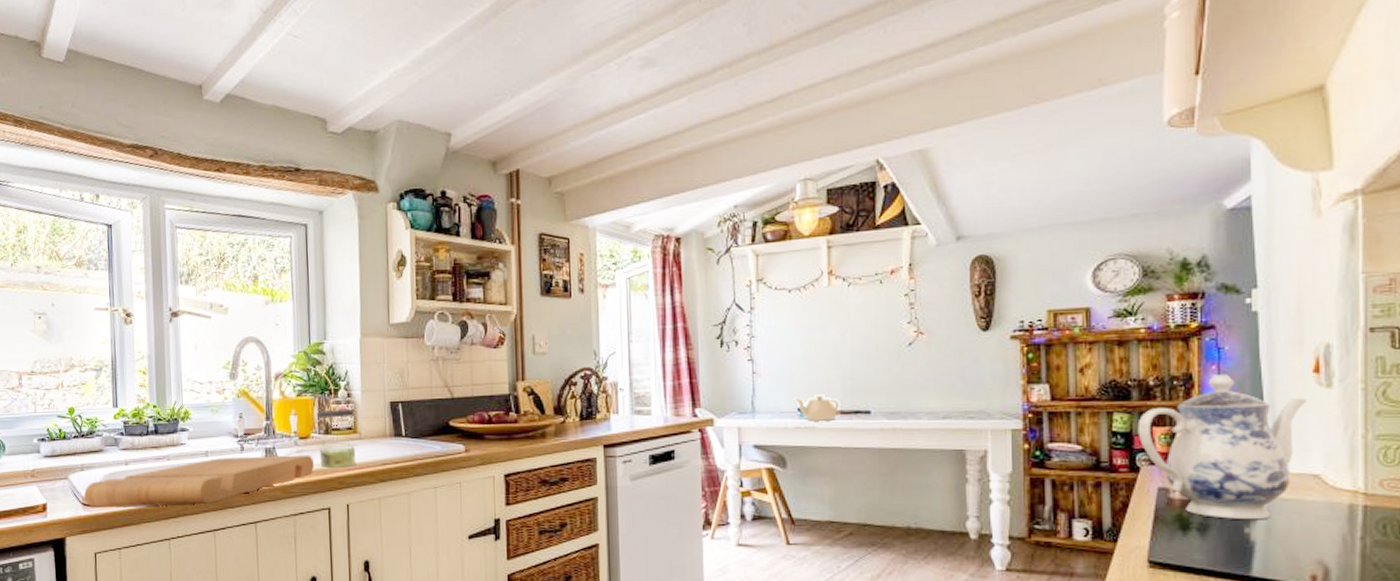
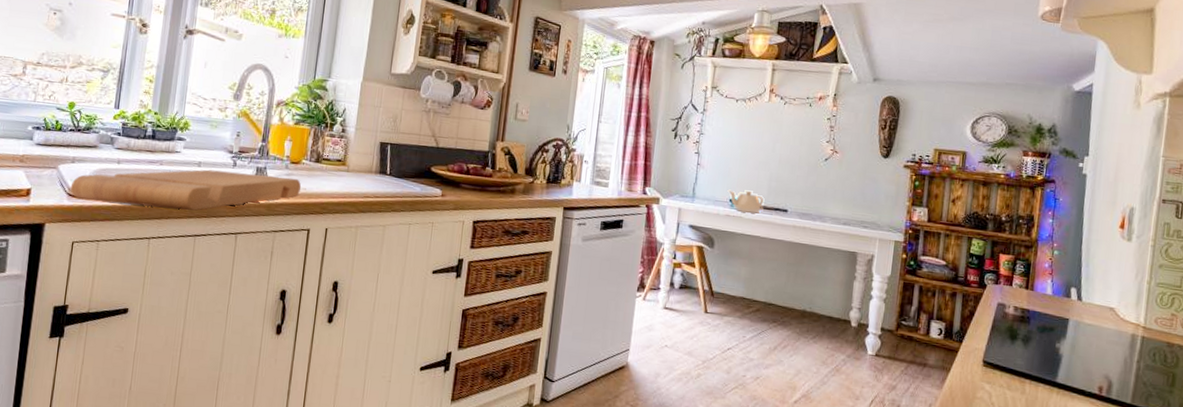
jar: present [316,408,356,469] -> none [306,140,347,195]
teapot: present [1137,374,1307,520] -> none [988,219,1113,338]

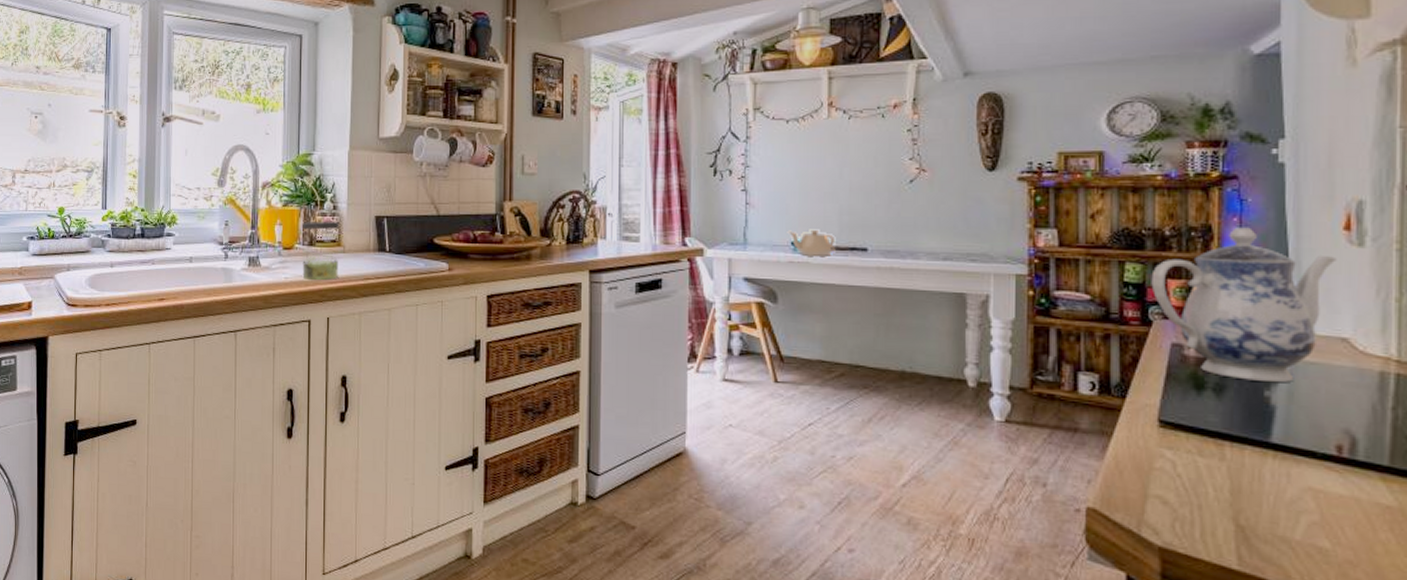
cutting board: present [70,169,302,211] -> none [68,265,297,311]
jar: none [306,140,347,195] -> present [301,221,340,281]
teapot: none [988,219,1113,338] -> present [1151,227,1337,383]

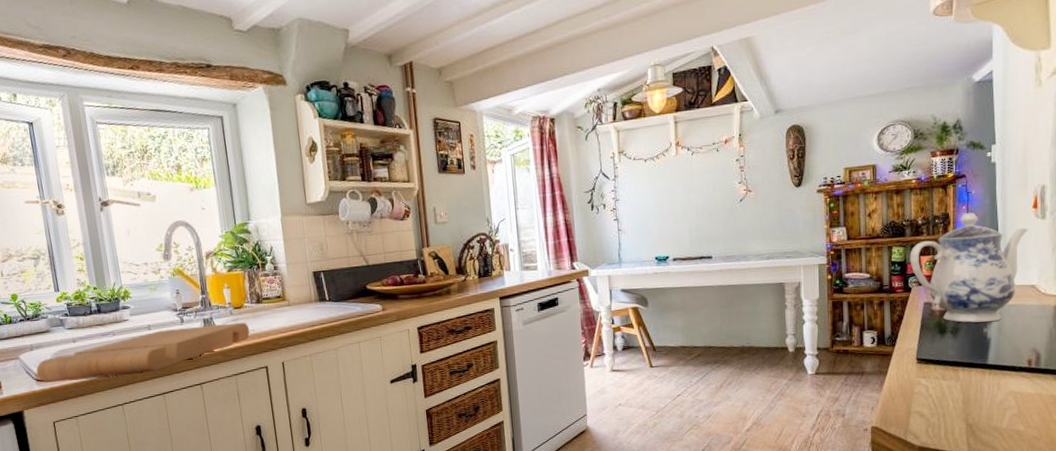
cutting board: none [68,265,297,311] -> present [36,322,250,382]
jar: present [301,221,340,281] -> none [247,279,287,333]
teapot: present [790,229,836,258] -> none [654,245,689,268]

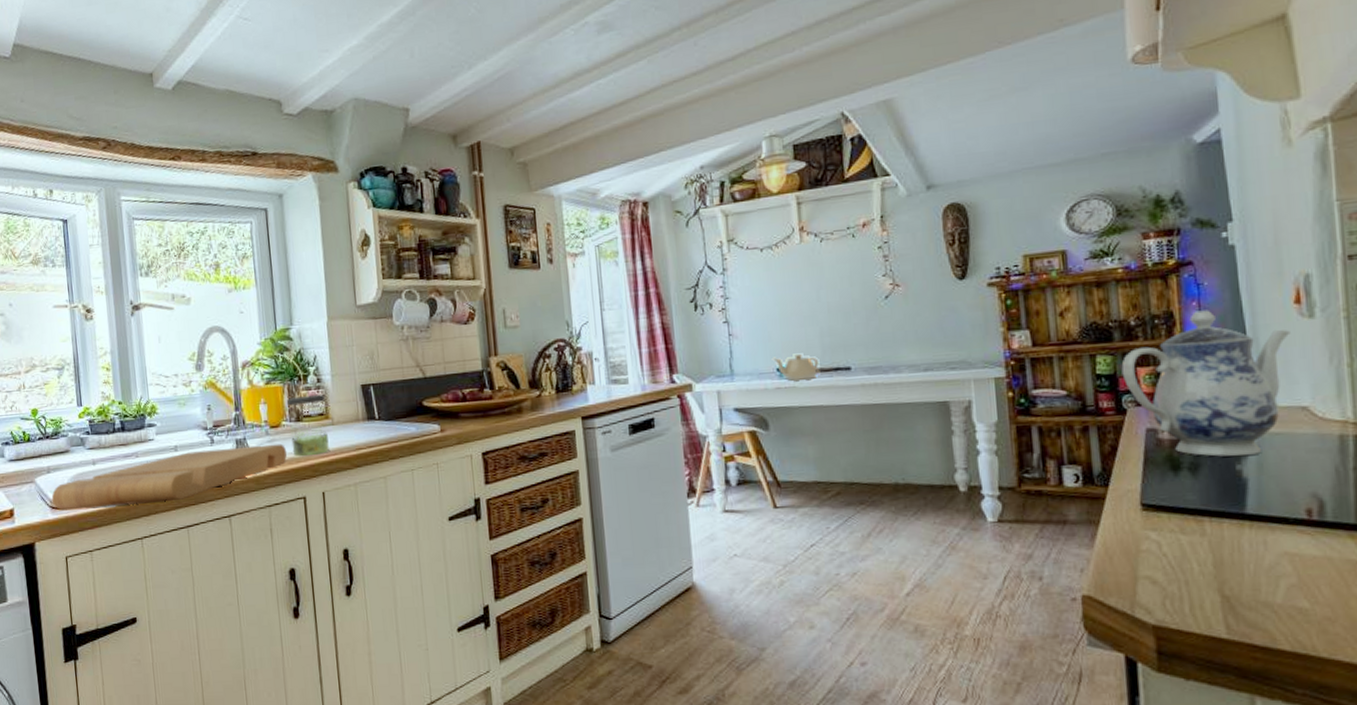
jar: none [247,279,287,333] -> present [286,394,329,457]
teapot: none [654,245,689,268] -> present [775,353,820,382]

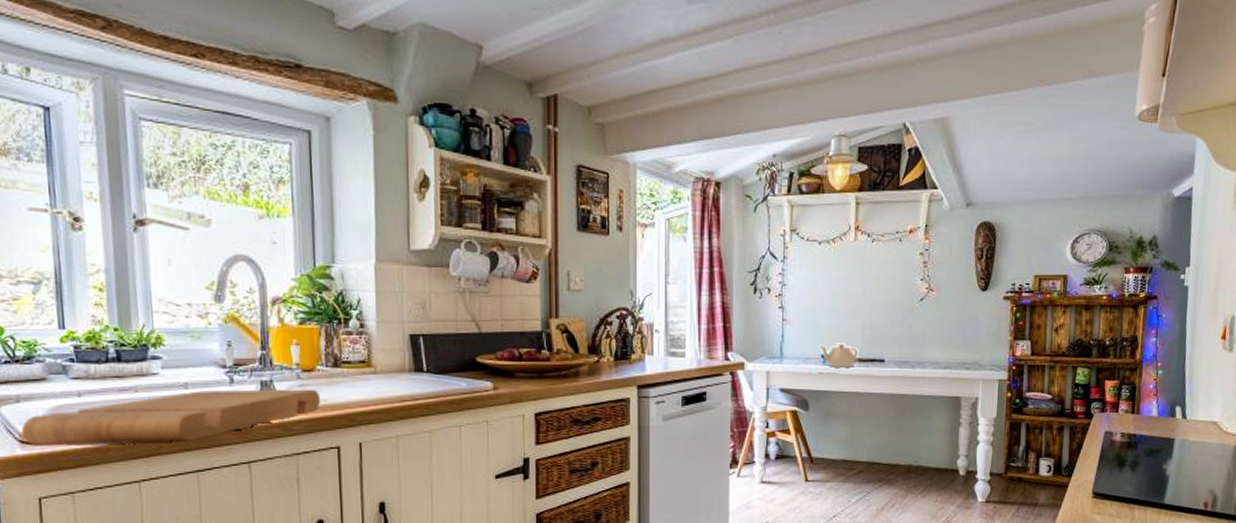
jar: present [286,394,329,457] -> none [323,340,370,405]
teapot: present [1121,310,1291,457] -> none [1094,338,1215,459]

